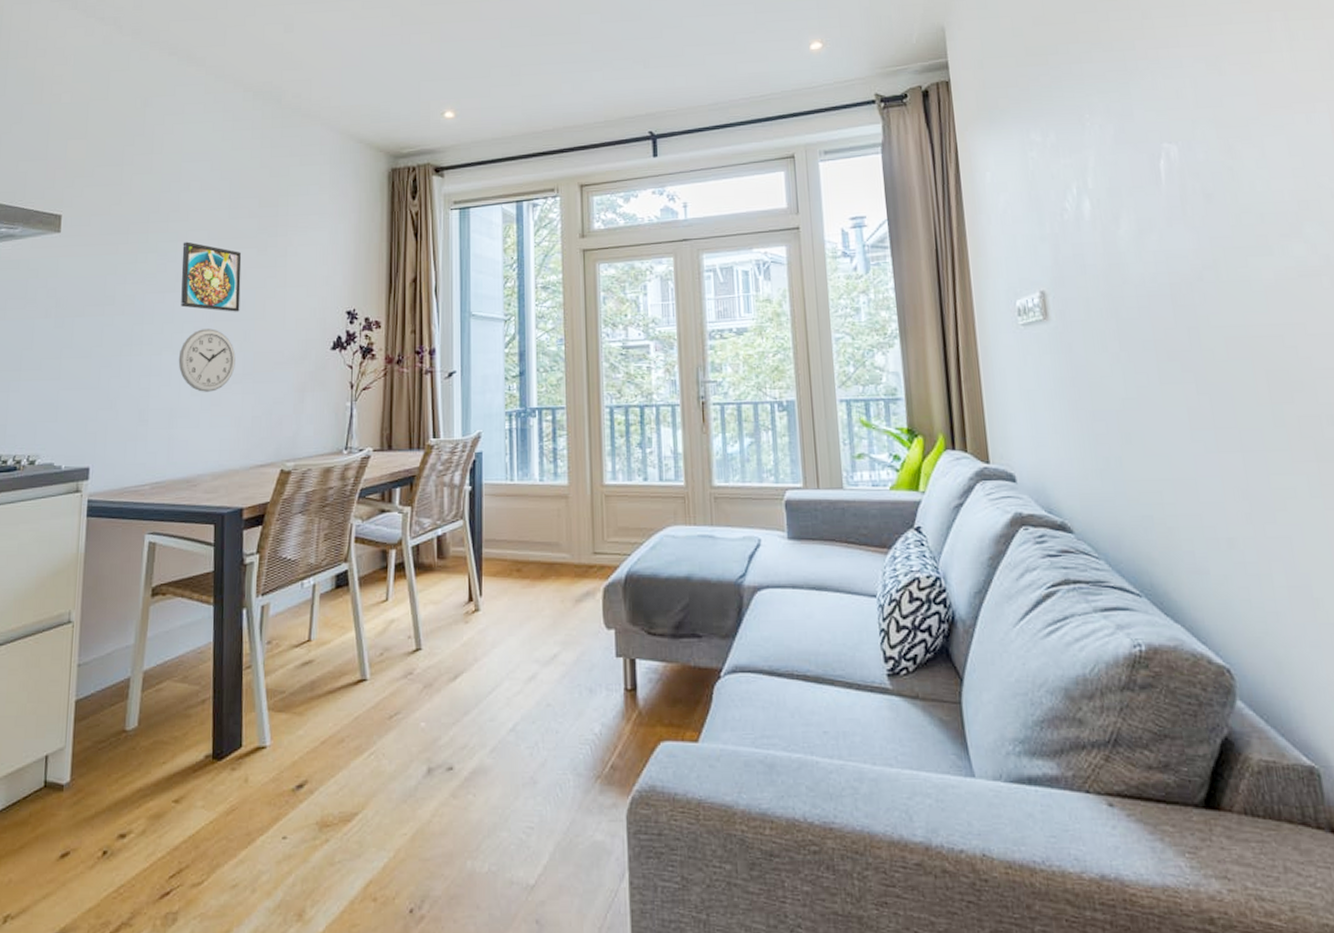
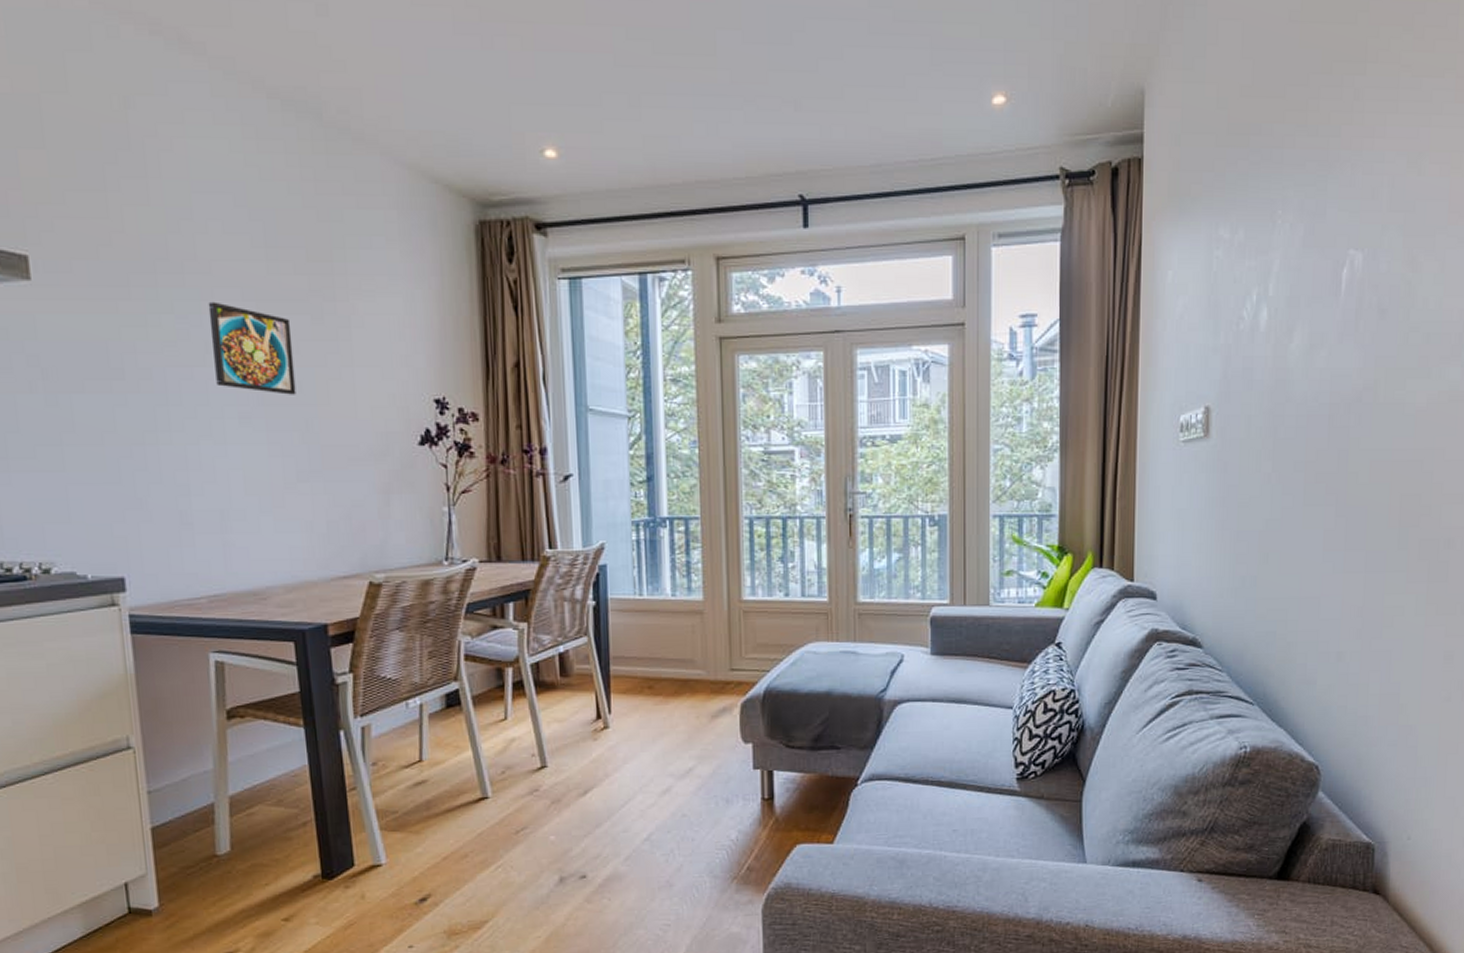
wall clock: present [178,328,236,392] -> none [222,414,299,491]

